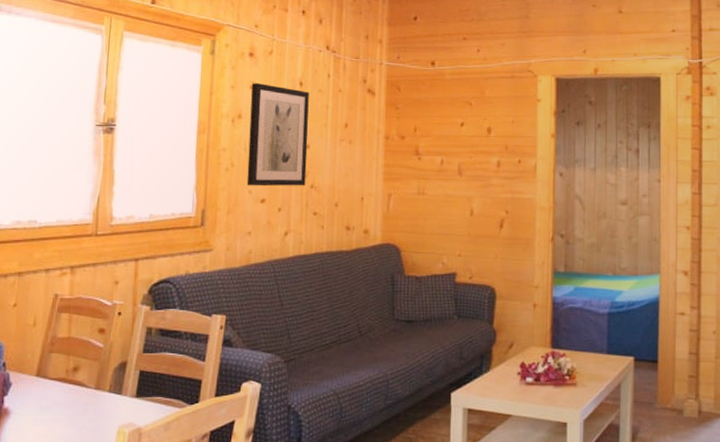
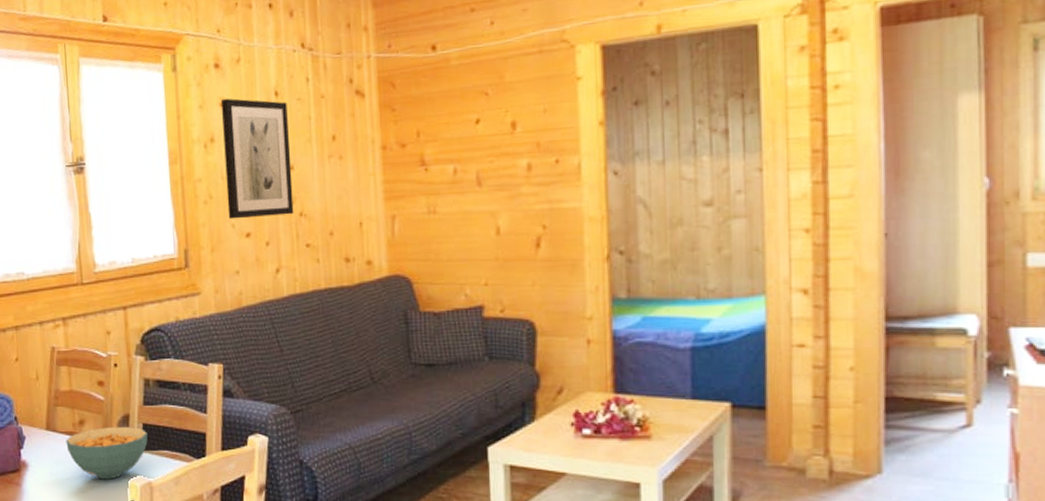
cereal bowl: none [56,374,144,426] -> present [66,427,148,480]

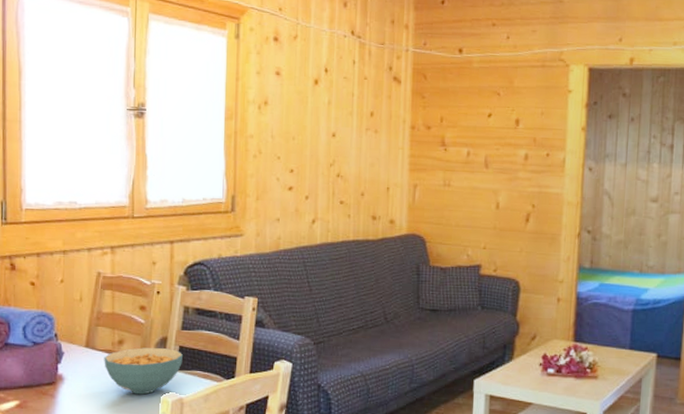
wall art: present [220,98,294,219] -> none [274,69,335,175]

